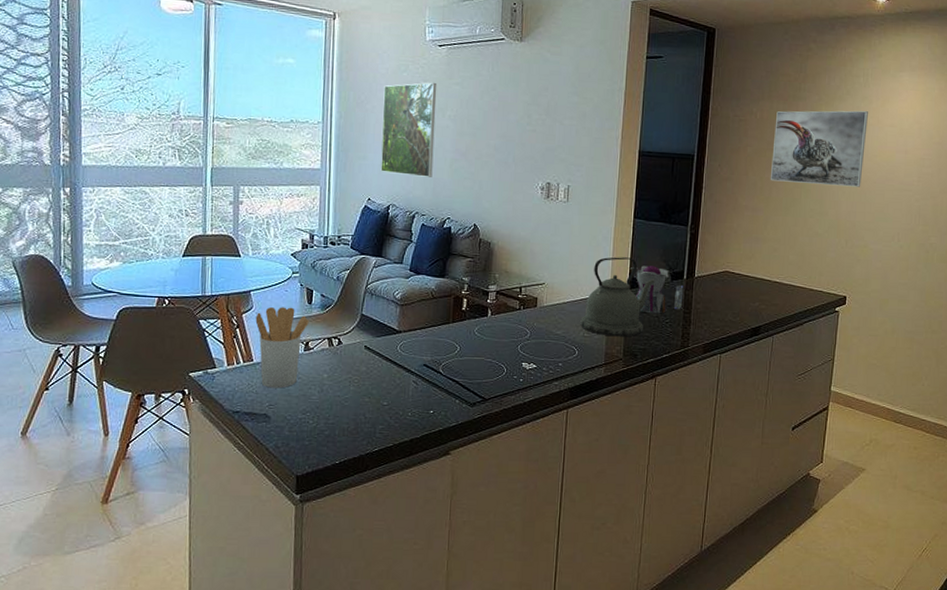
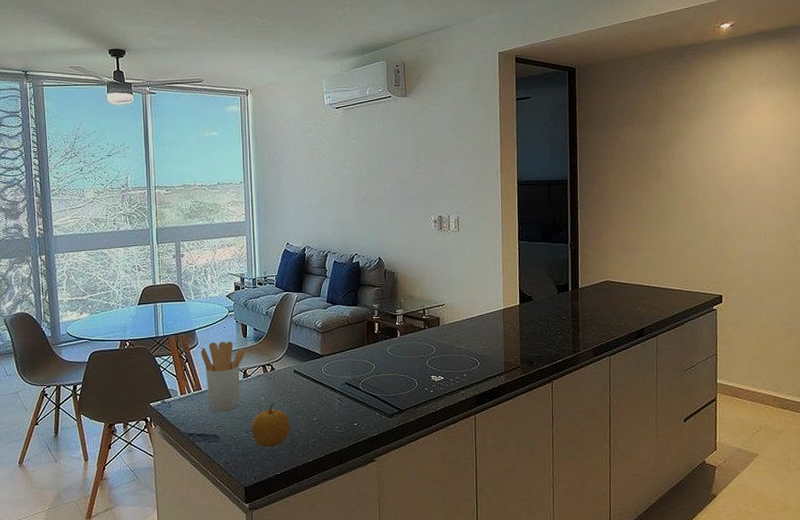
fruit: none [309,382,356,432] -> present [251,403,291,448]
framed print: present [380,82,437,177] -> none [293,139,340,221]
kettle: present [580,257,654,337] -> none [479,275,542,347]
teapot: present [631,265,684,314] -> none [520,281,570,324]
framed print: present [770,110,868,187] -> none [638,126,725,197]

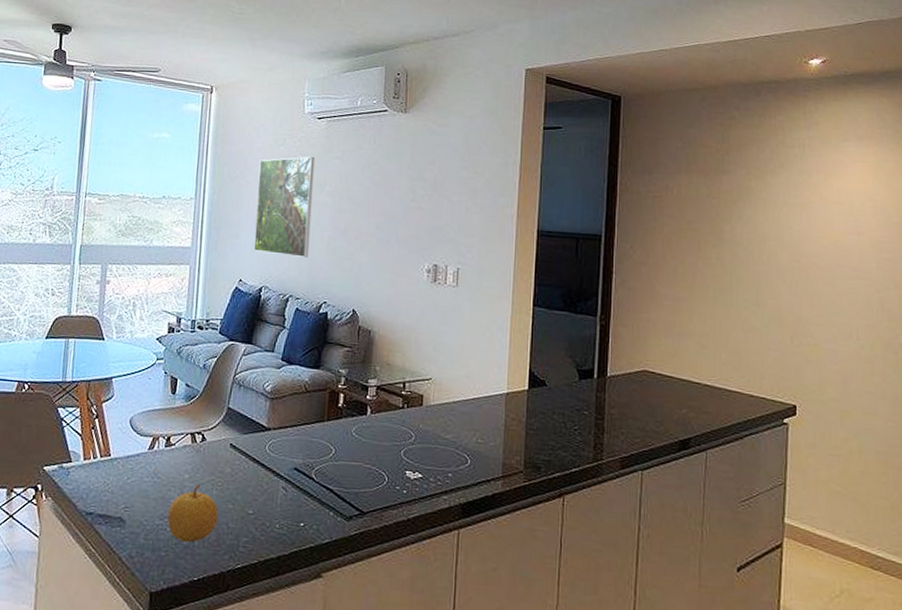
utensil holder: present [201,341,245,412] -> none [115,396,172,489]
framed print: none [293,139,340,221] -> present [253,156,315,257]

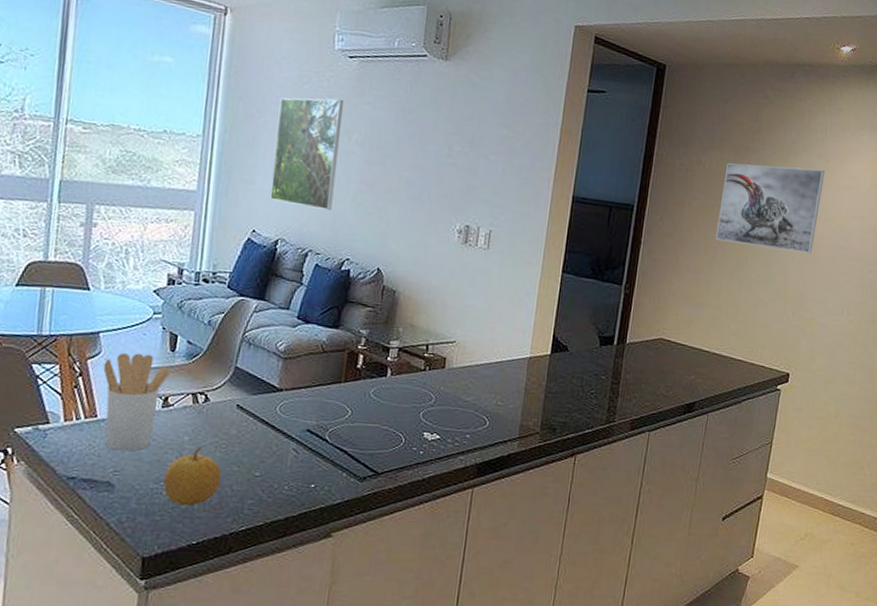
utensil holder: none [115,396,172,489] -> present [103,353,171,452]
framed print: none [693,185,808,274] -> present [715,163,825,254]

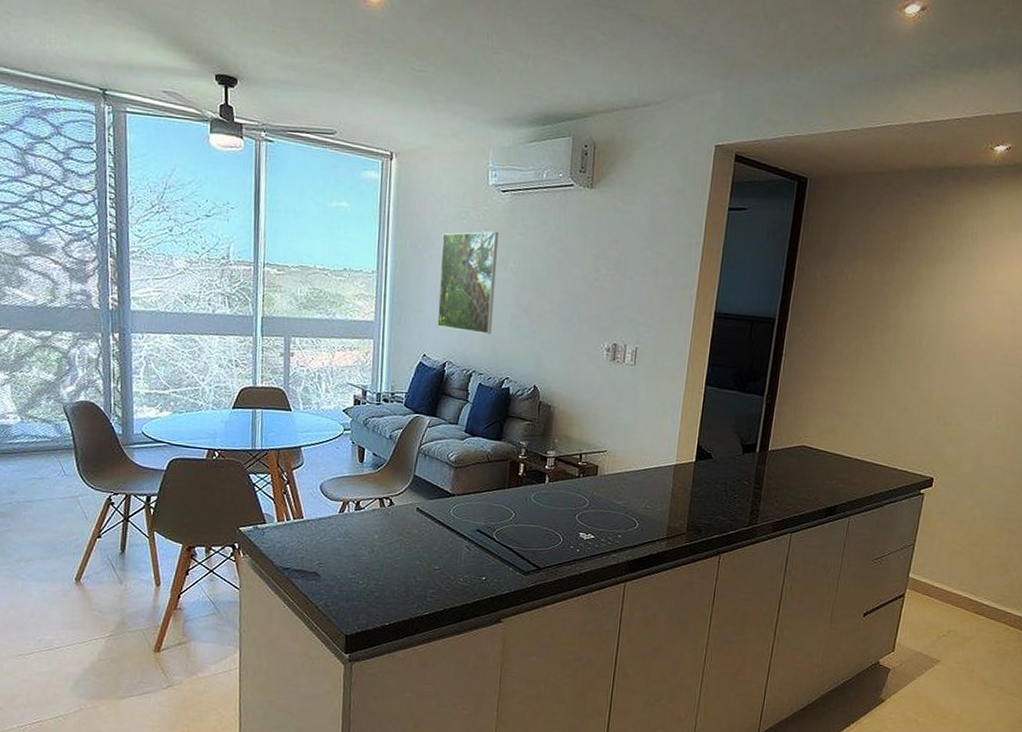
utensil holder: present [103,353,171,452] -> none [306,464,360,547]
fruit: present [163,446,222,506] -> none [359,543,407,594]
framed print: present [715,163,825,254] -> none [857,272,974,360]

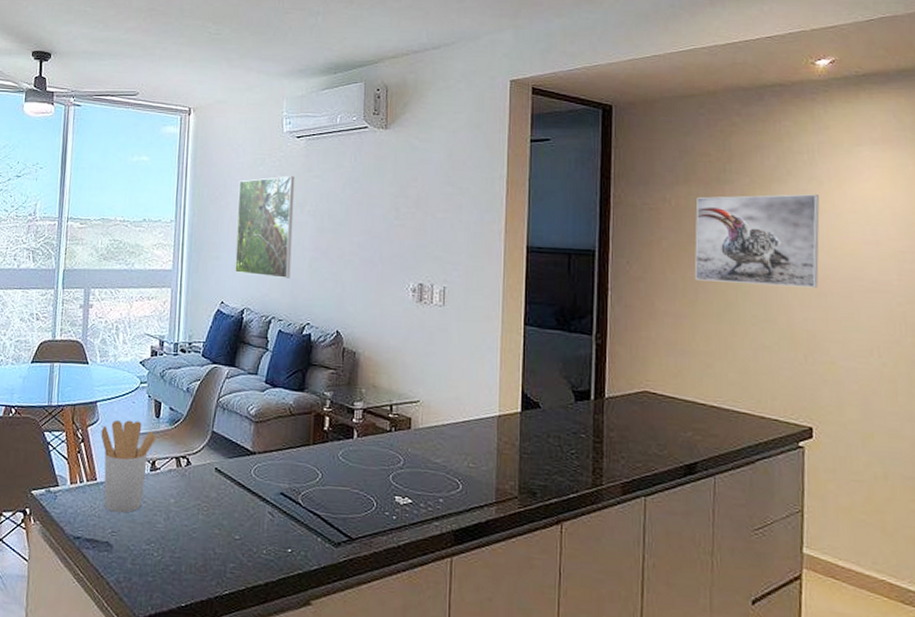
utensil holder: none [306,464,360,547] -> present [101,420,156,513]
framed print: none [857,272,974,360] -> present [694,194,820,288]

